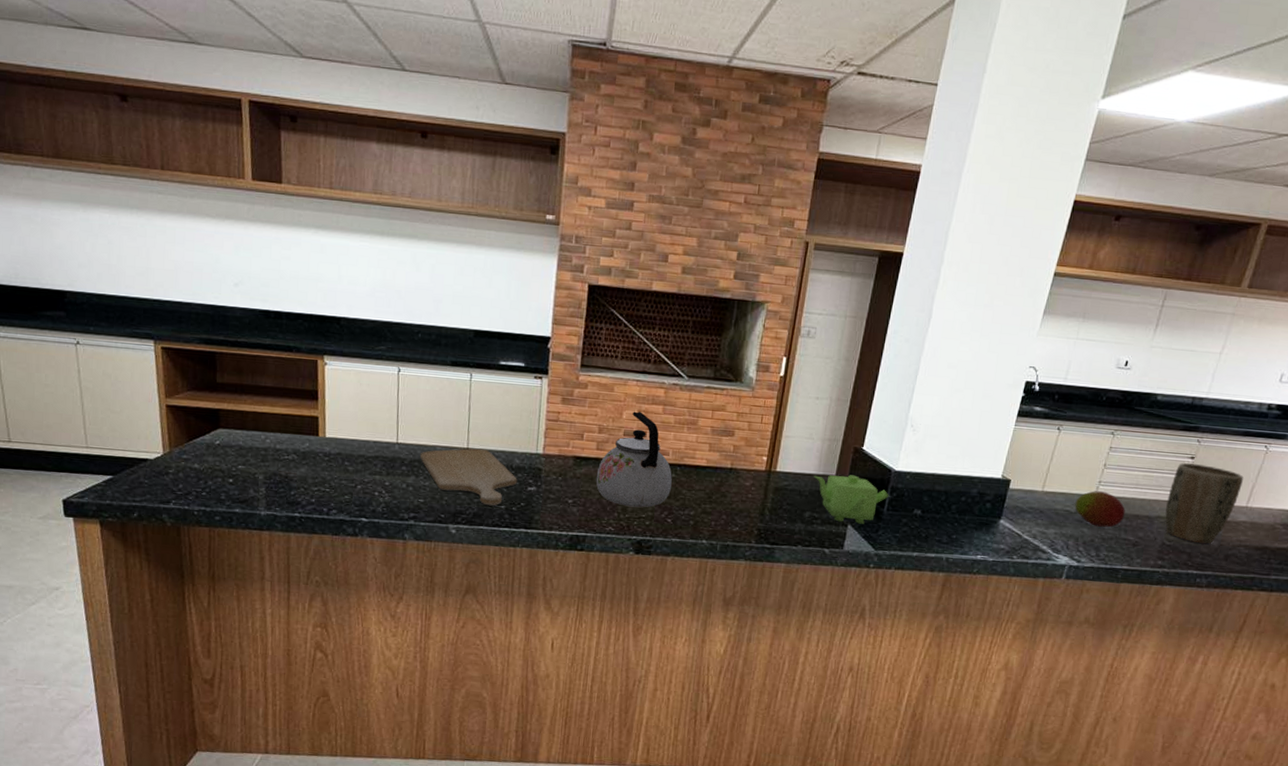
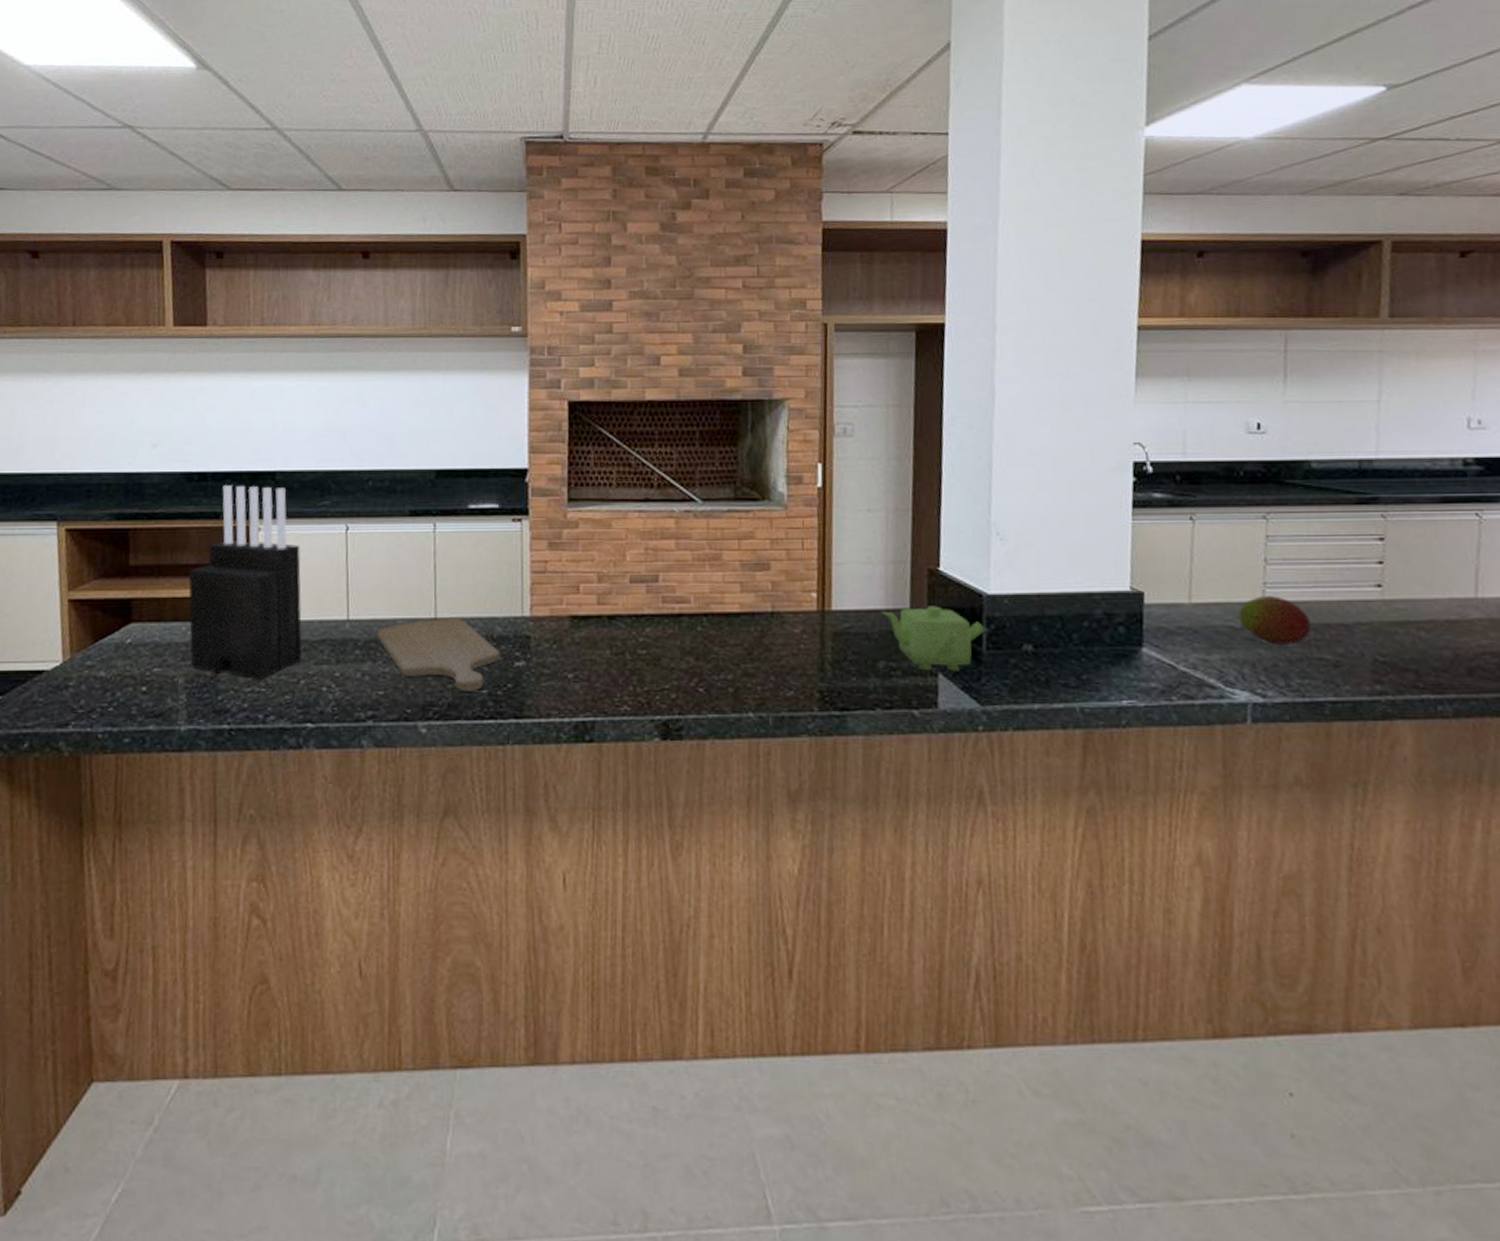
knife block: none [267,324,360,482] -> present [188,485,302,680]
kettle: present [596,411,672,508] -> none [600,550,698,676]
plant pot: present [1165,463,1244,544] -> none [1362,547,1461,656]

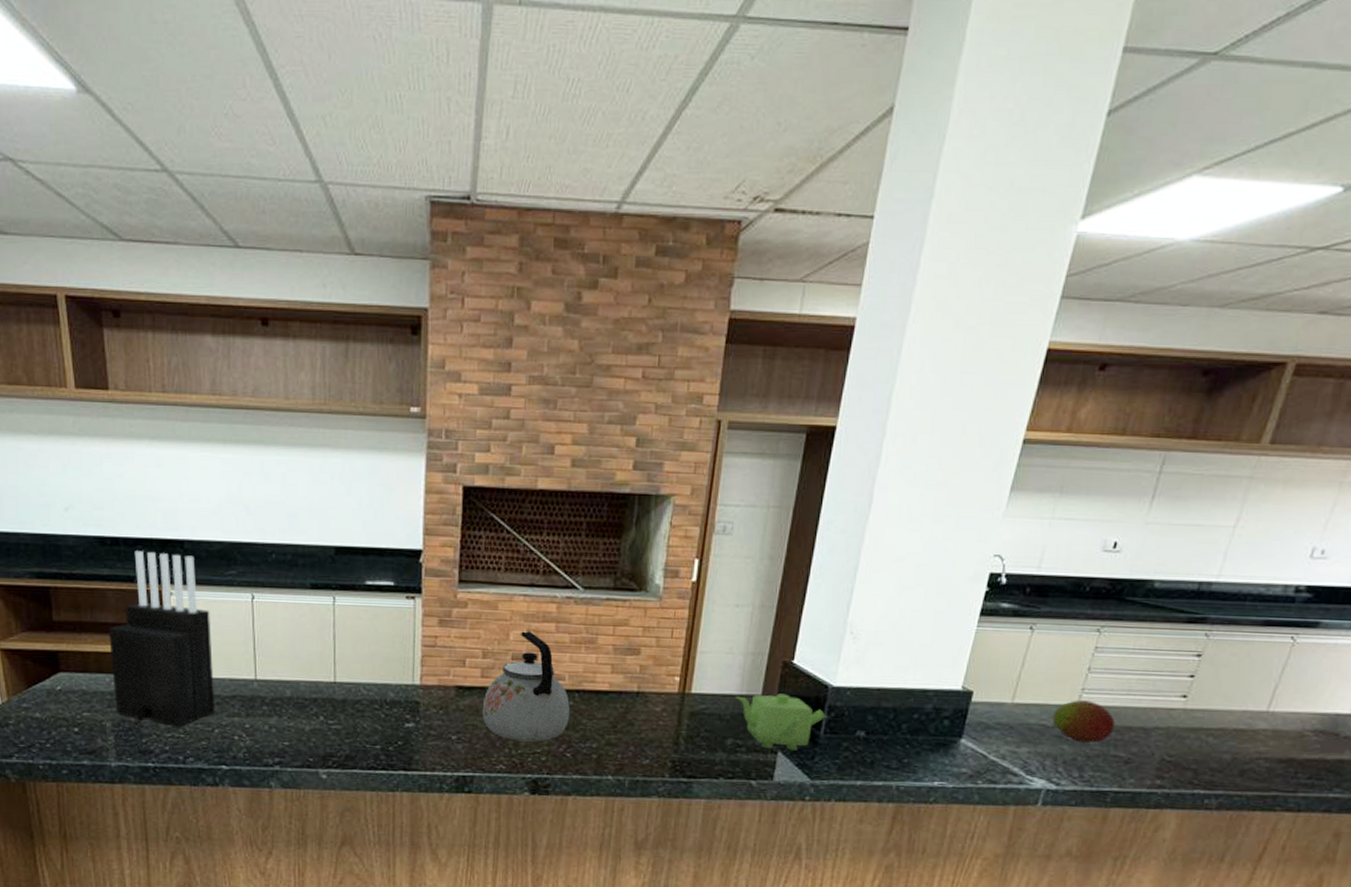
chopping board: present [376,617,501,692] -> none [281,682,393,747]
kettle: none [600,550,698,676] -> present [482,631,570,742]

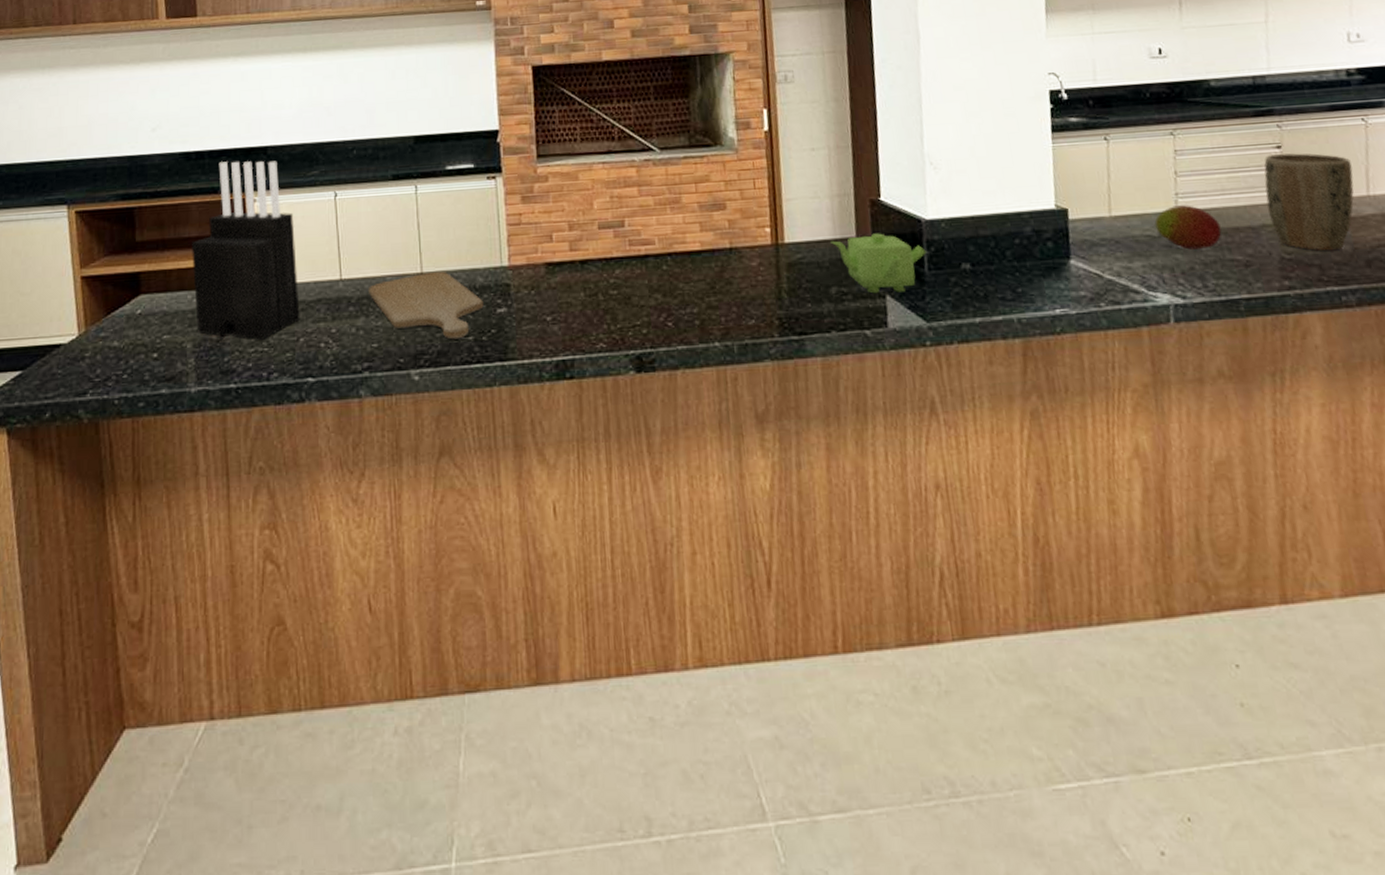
chopping board: none [281,682,393,747] -> present [367,271,484,340]
kettle: present [482,631,570,742] -> none [574,198,665,315]
plant pot: none [1164,662,1264,758] -> present [1264,153,1354,251]

